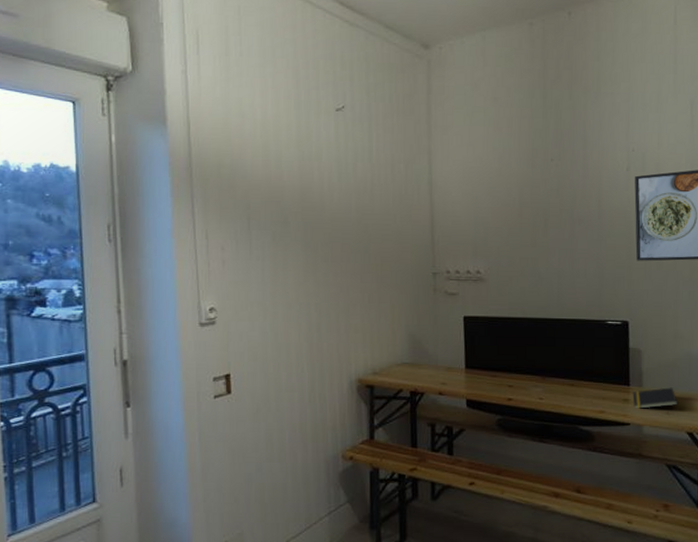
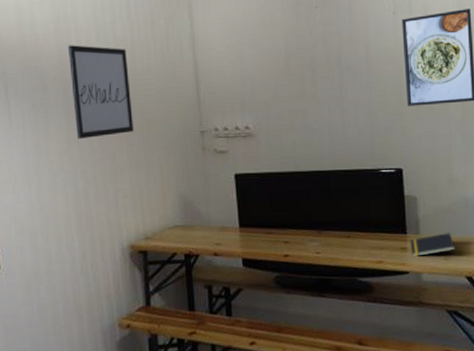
wall art: none [310,183,369,274] -> present [68,45,134,140]

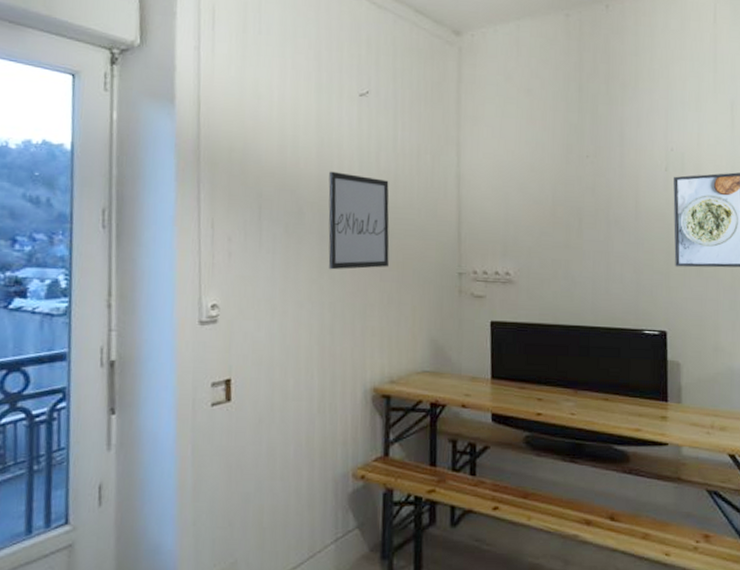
notepad: present [410,233,456,257] -> none [671,404,720,428]

